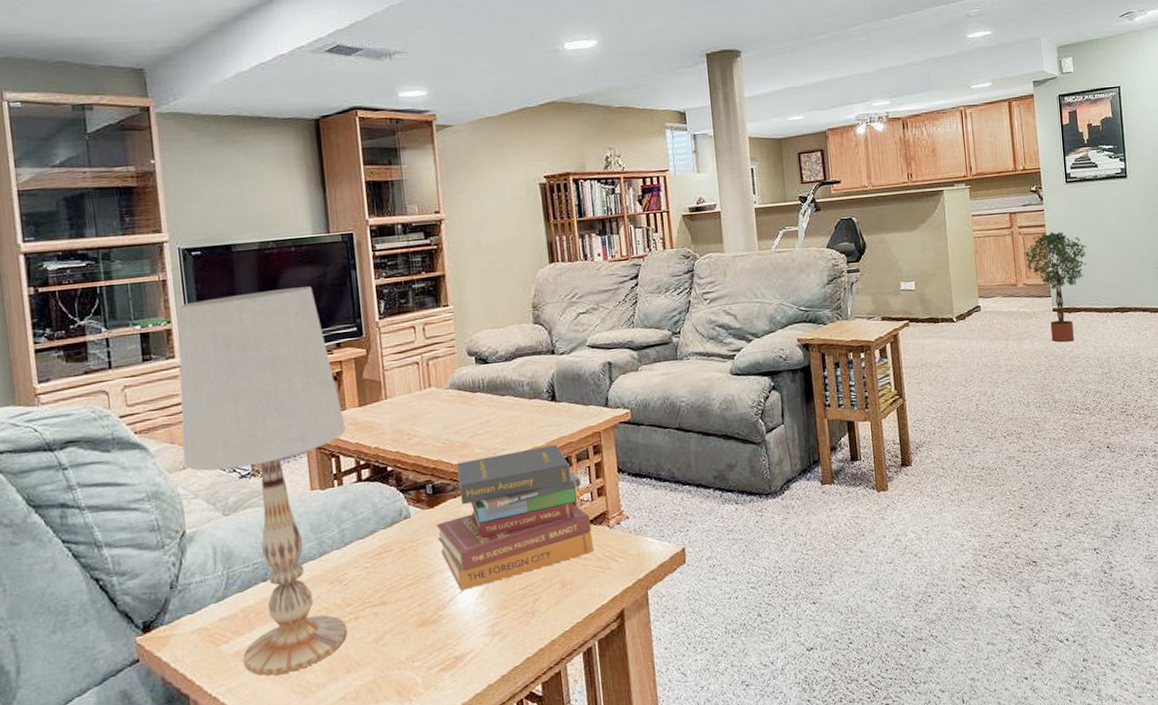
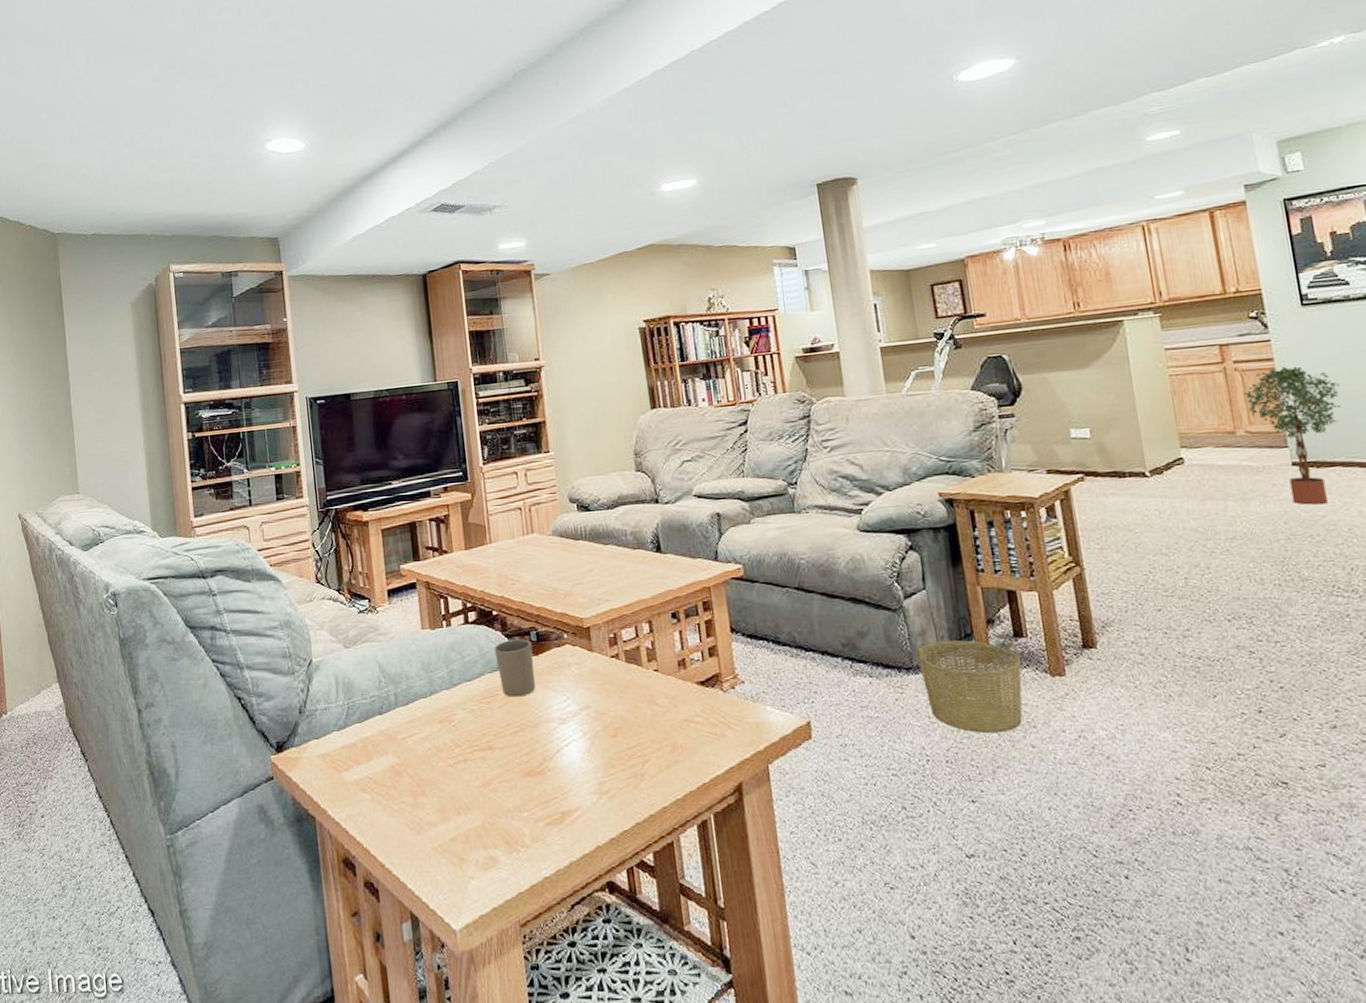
table lamp: present [177,286,348,676] -> none [305,432,457,808]
mug: none [388,492,430,551] -> present [494,639,535,697]
books: present [436,444,594,591] -> none [540,597,706,744]
basket: none [773,464,856,544] -> present [915,640,1023,733]

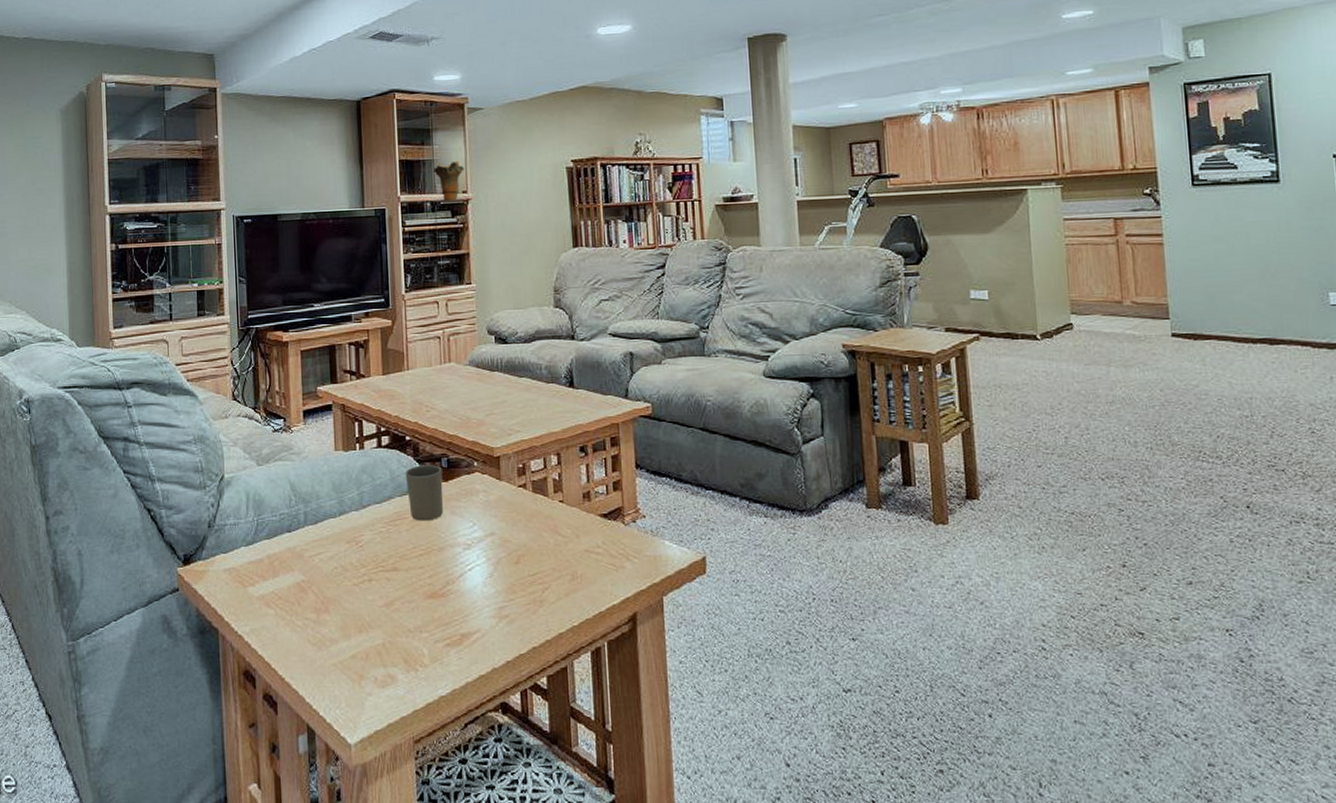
decorative vase: none [504,328,536,372] -> present [433,160,464,203]
basket: present [915,640,1023,733] -> none [809,486,909,575]
potted tree: present [1242,366,1341,505] -> none [1131,242,1221,375]

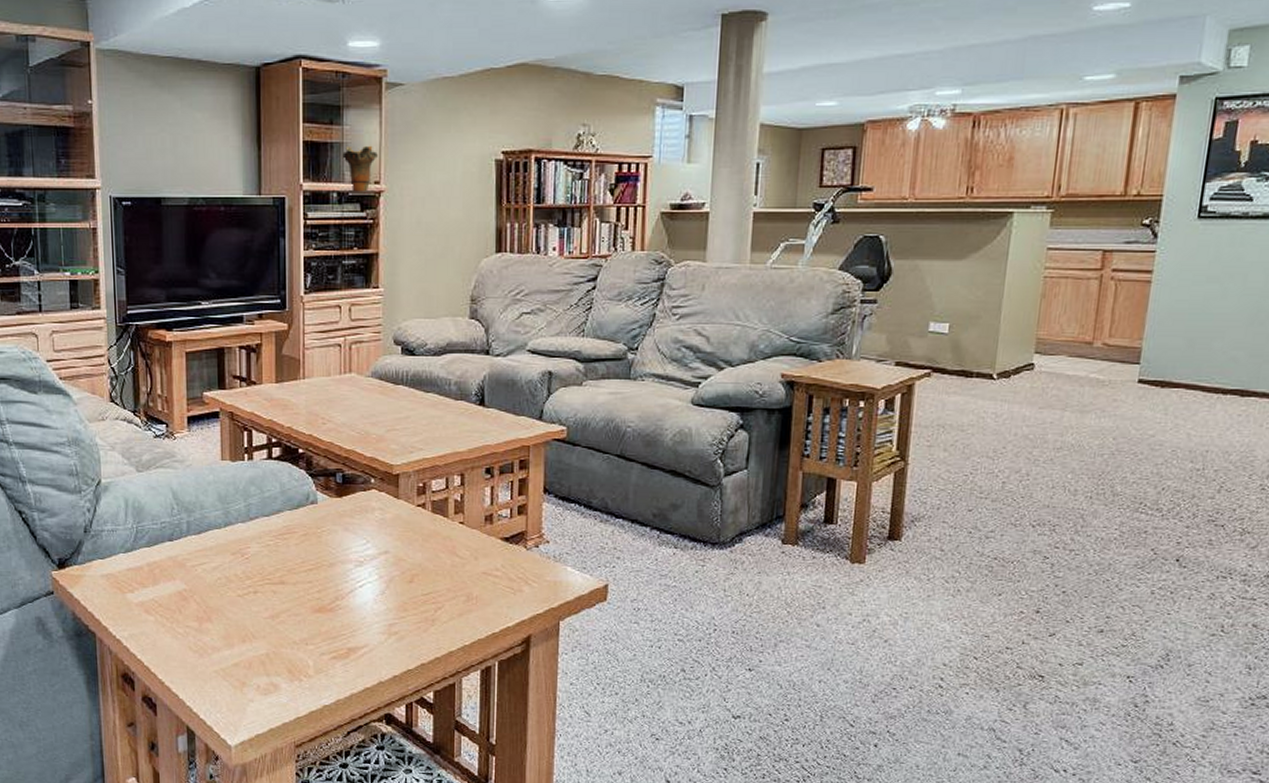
mug: present [405,465,444,521] -> none [296,479,336,536]

